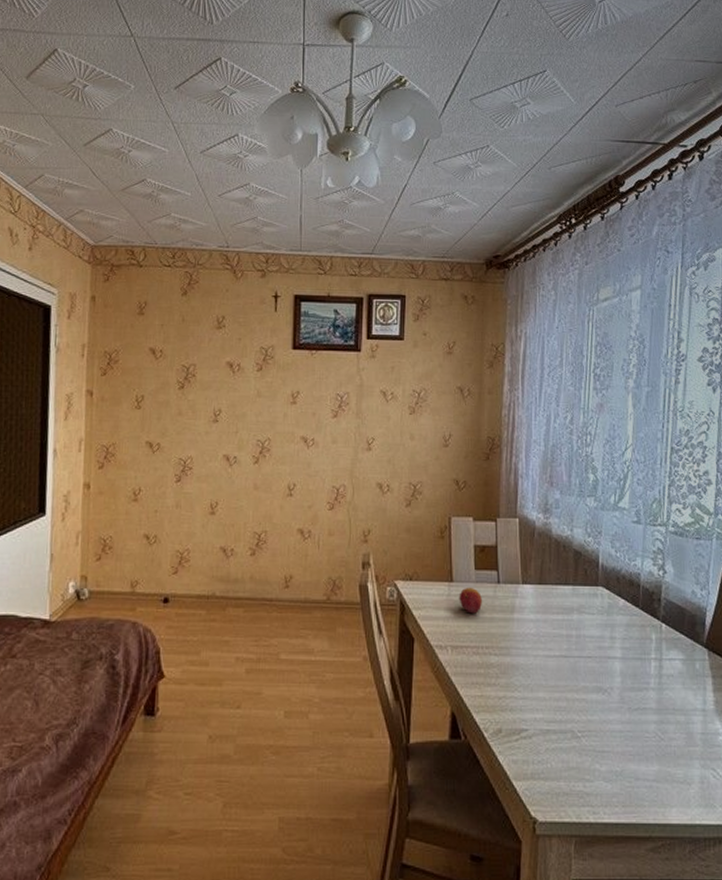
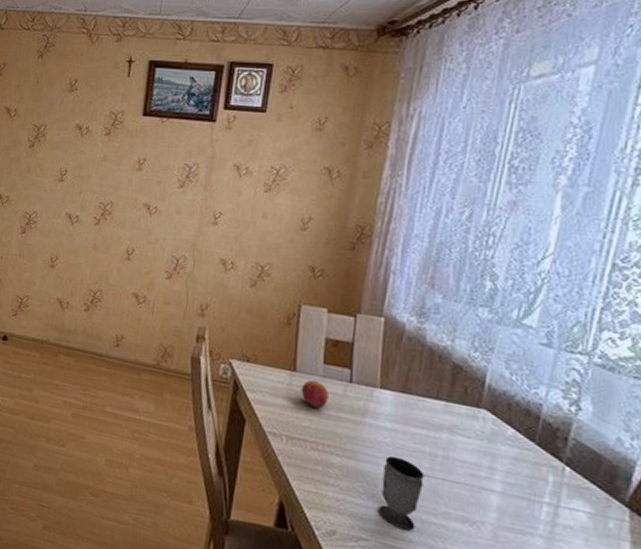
cup: none [533,644,565,711] -> present [378,455,425,531]

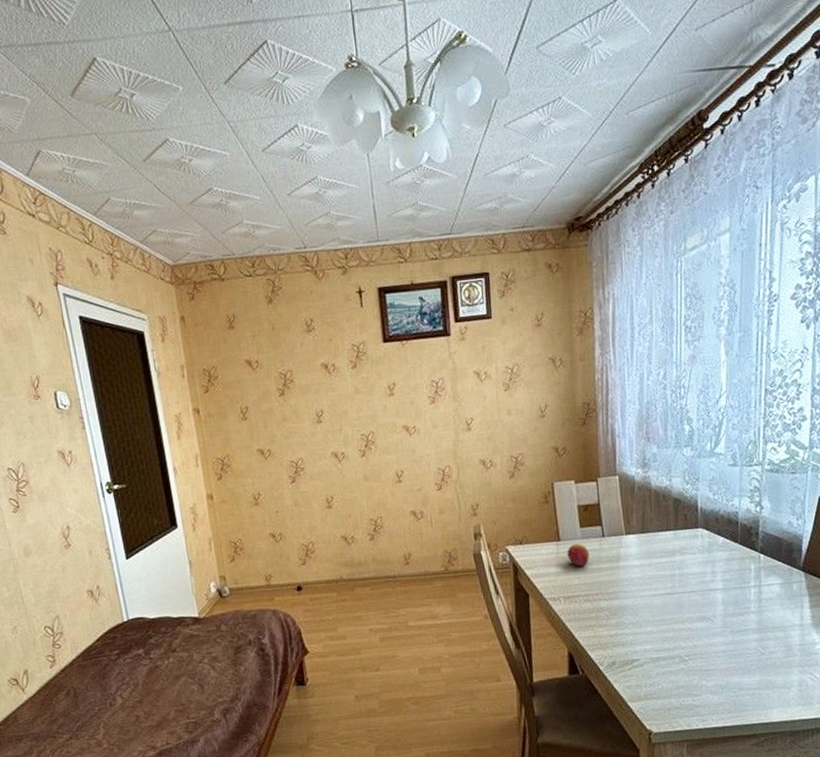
cup: present [378,455,425,531] -> none [639,585,670,642]

